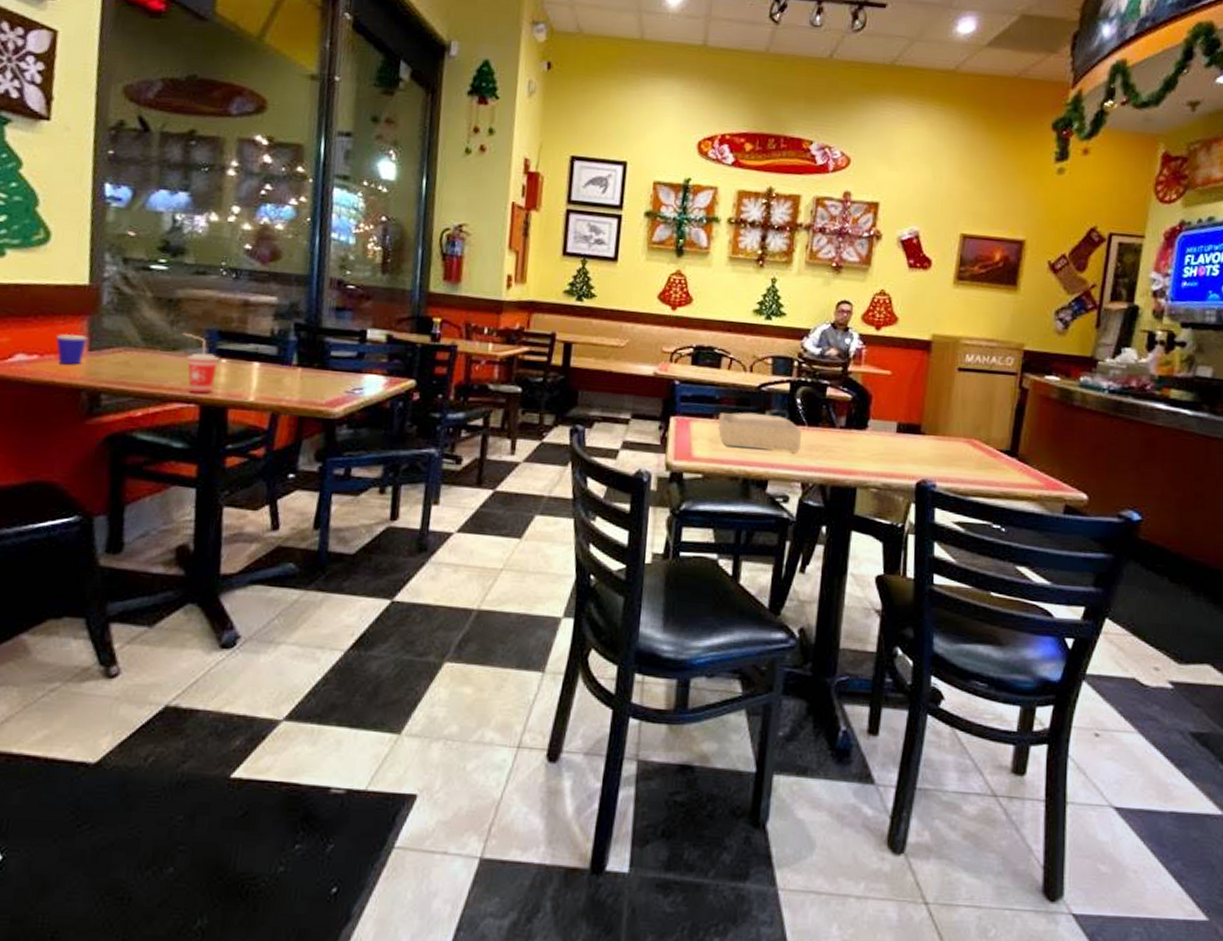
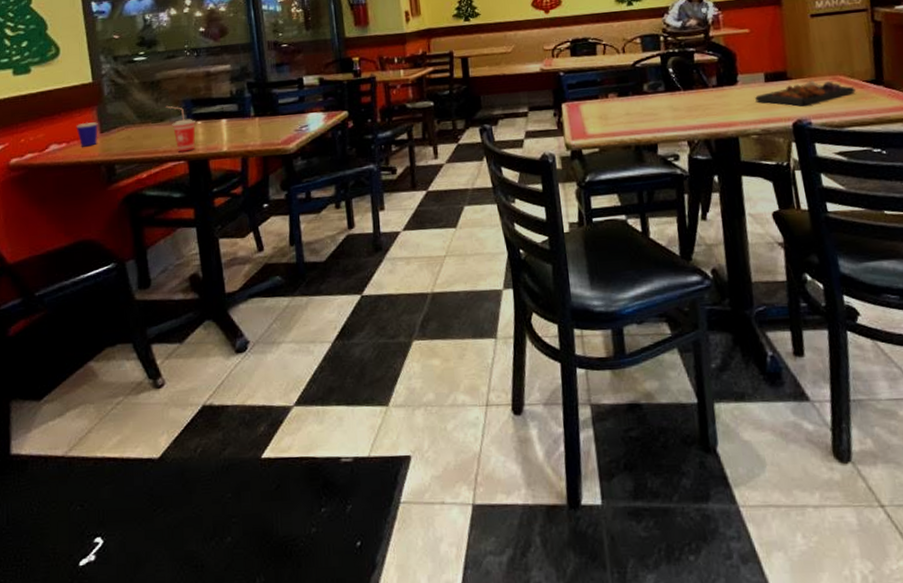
napkin holder: present [718,412,801,452] -> none [603,86,681,121]
food tray: none [883,438,988,466] -> present [755,79,856,107]

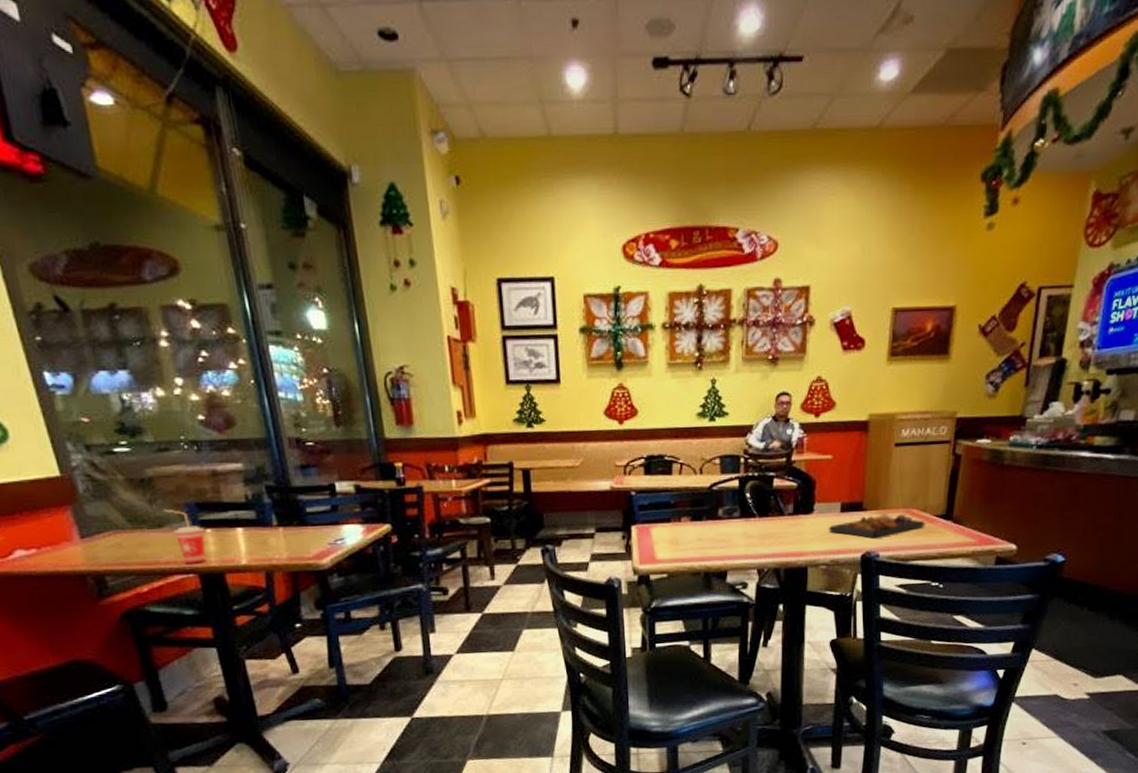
beverage cup: present [76,116,98,147] -> none [46,517,78,554]

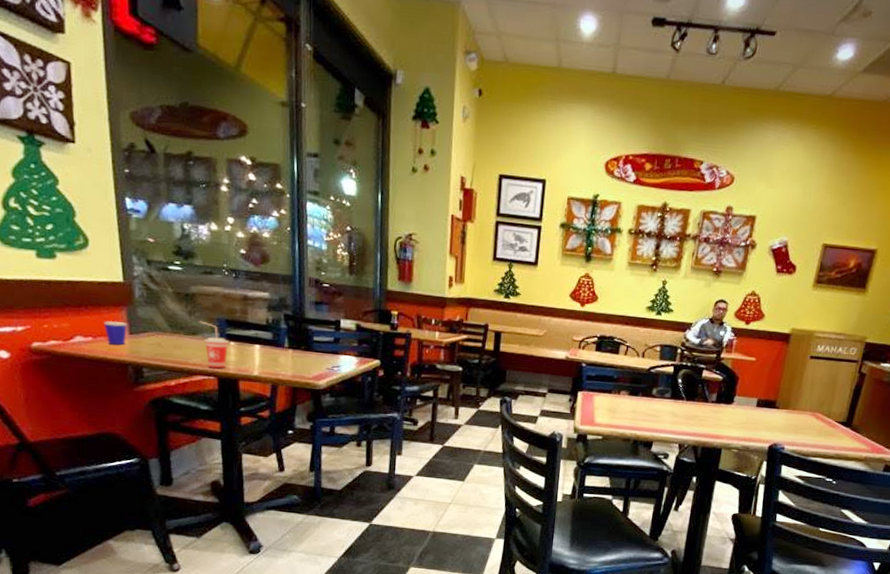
beverage cup: none [46,517,78,554] -> present [104,314,127,345]
food tray: present [829,511,925,539] -> none [744,412,828,433]

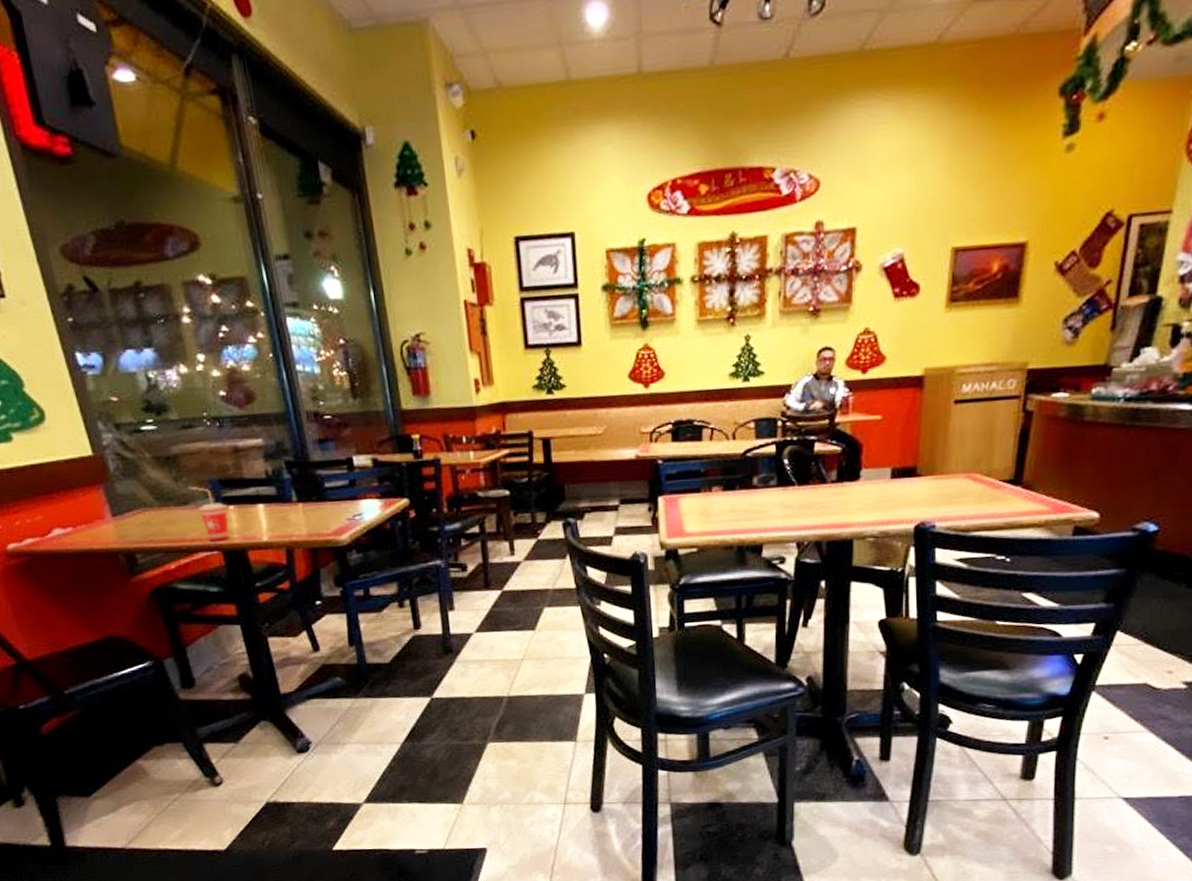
beverage cup: present [104,314,127,345] -> none [81,496,110,532]

